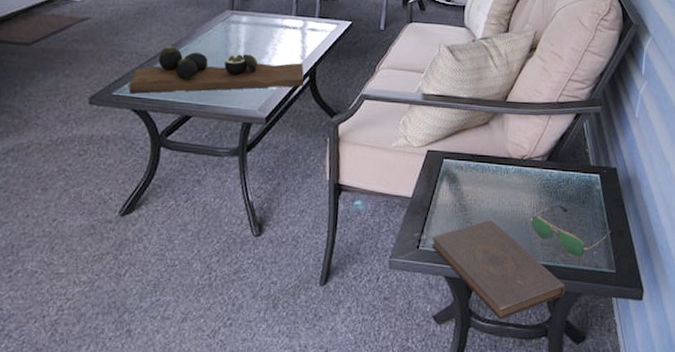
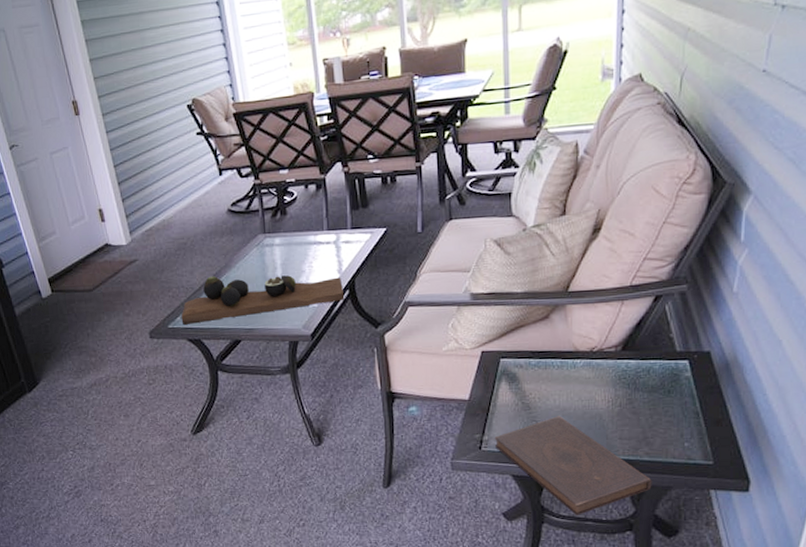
sunglasses: present [530,204,614,257] -> none [605,395,709,450]

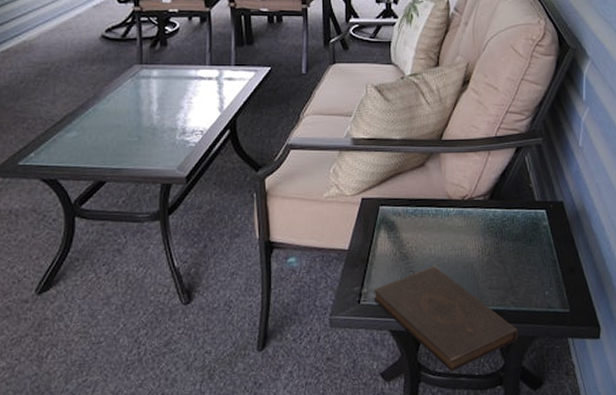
decorative tray: present [181,275,345,324] -> none [35,107,225,162]

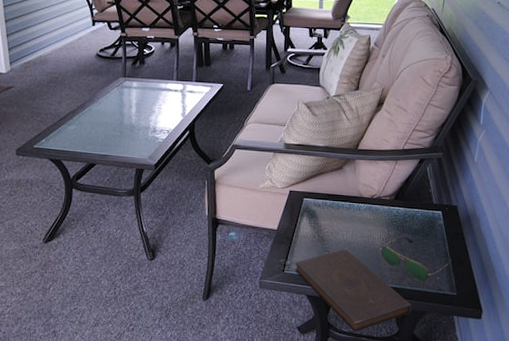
sunglasses: none [476,244,565,299] -> present [380,236,455,281]

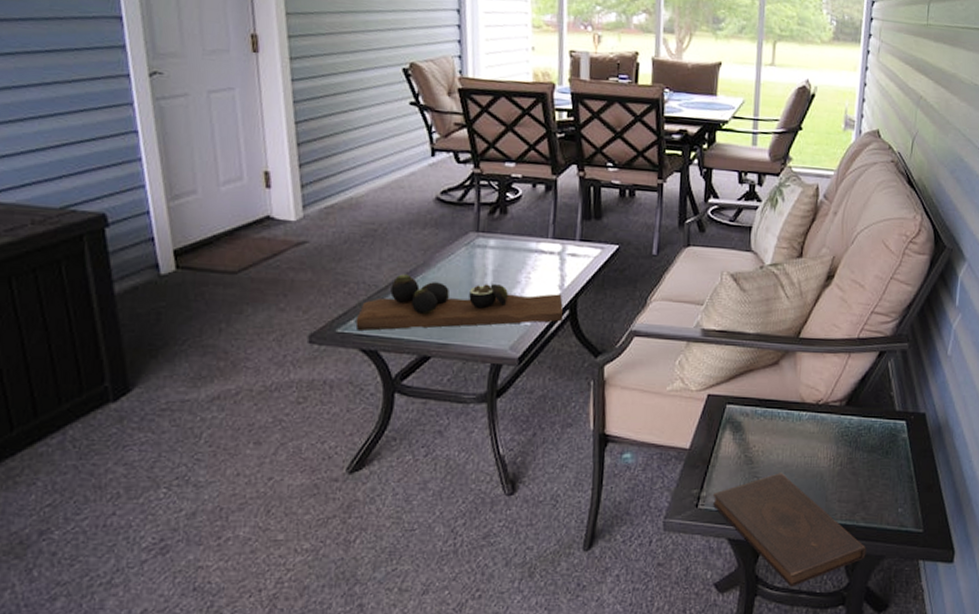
decorative tray: none [46,107,185,146] -> present [355,274,564,331]
sunglasses: present [380,236,455,281] -> none [826,455,921,515]

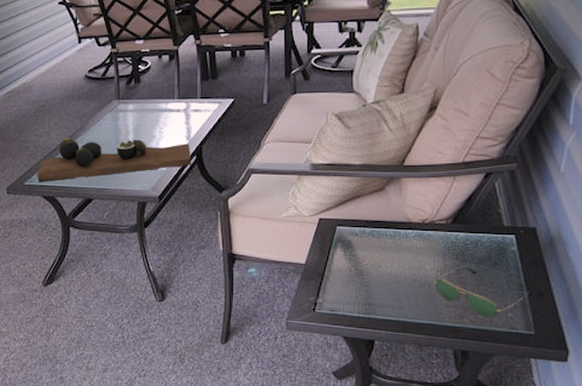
book: present [712,473,867,587] -> none [328,282,476,377]
sunglasses: none [826,455,921,515] -> present [433,266,532,319]

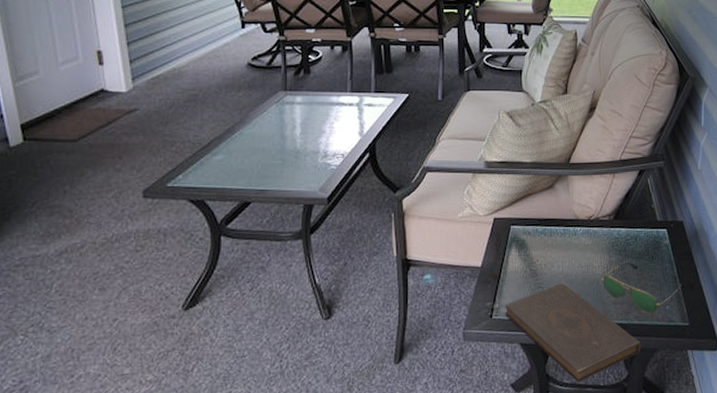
decorative tray: present [37,138,192,182] -> none [183,132,365,183]
book: none [328,282,476,377] -> present [504,282,641,382]

